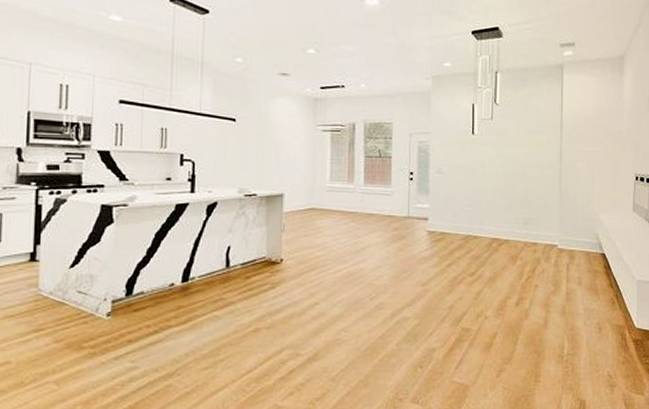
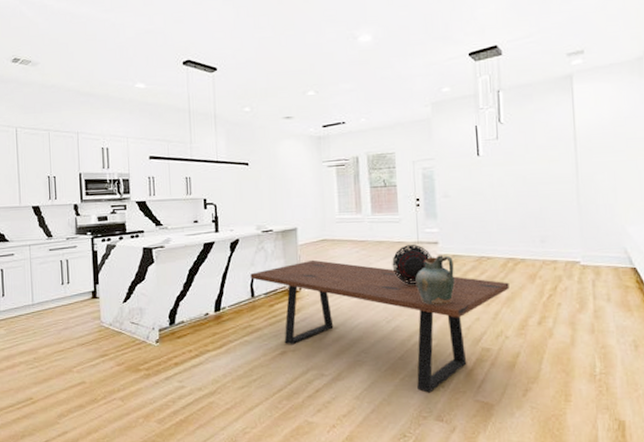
dining table: none [227,229,492,374] -> present [250,259,509,393]
decorative sphere: none [380,219,421,262] -> present [392,245,432,285]
ceramic jug: none [403,232,441,282] -> present [415,255,455,305]

